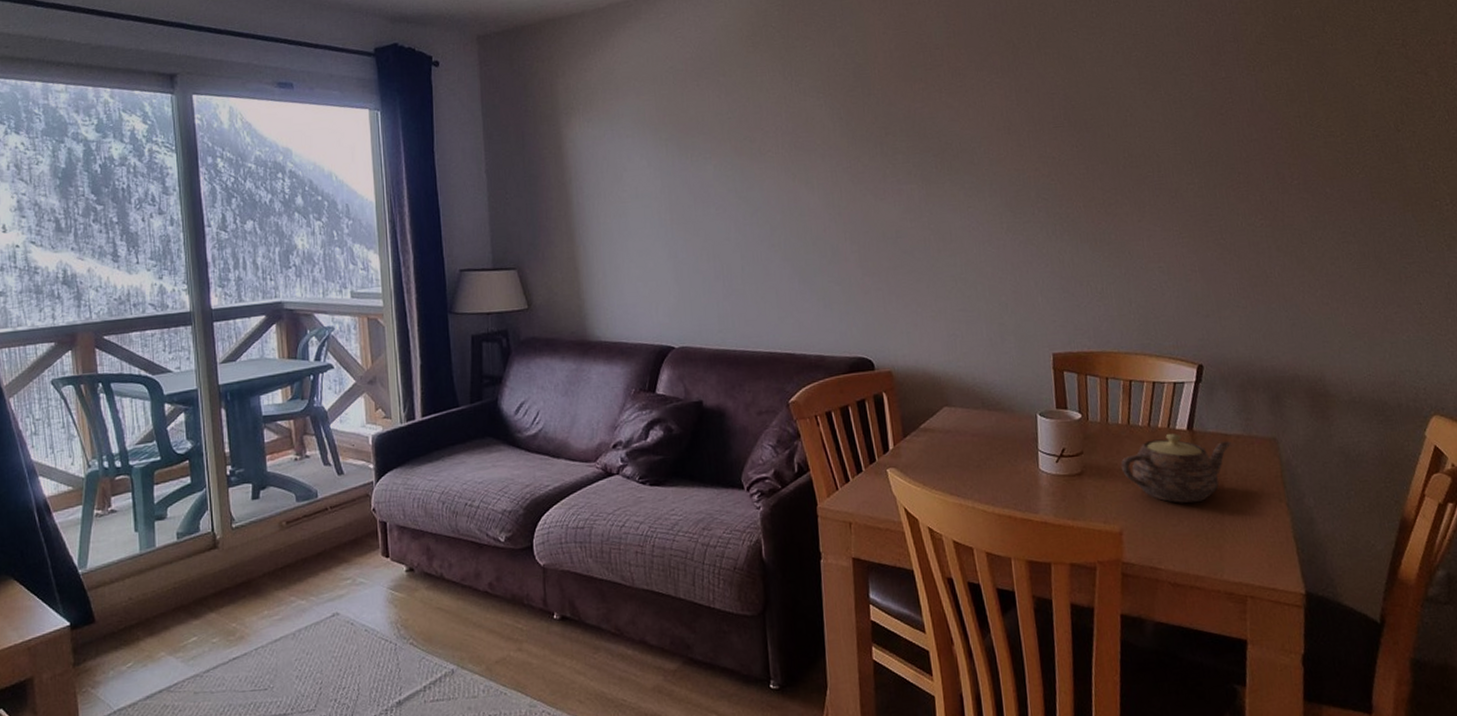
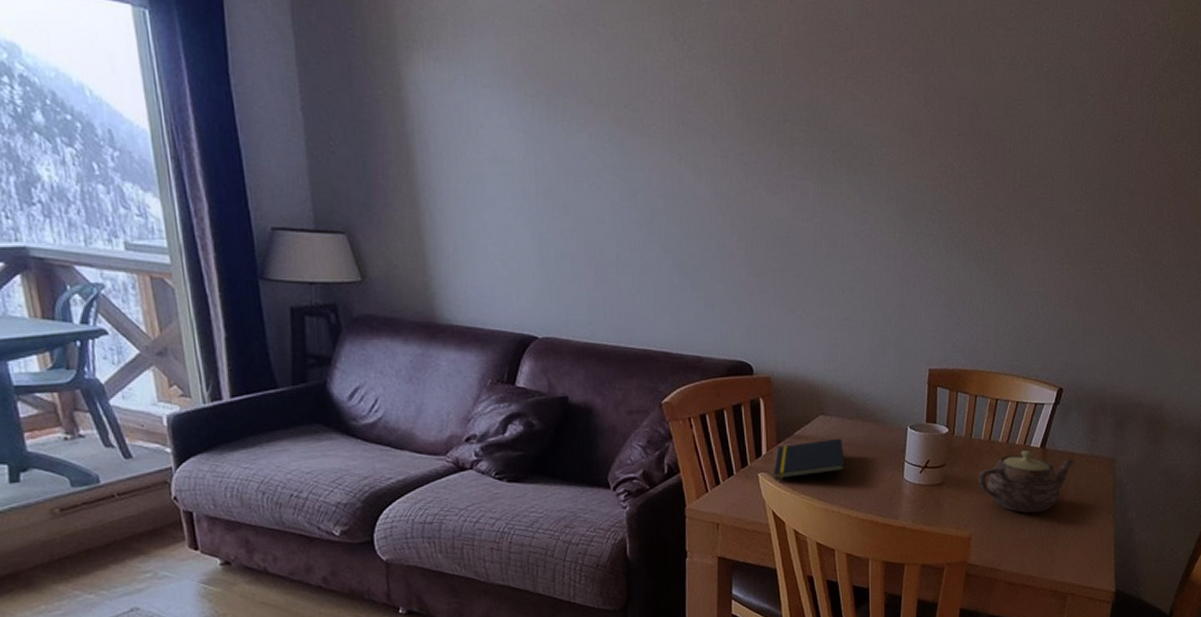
notepad: none [902,429,976,475] -> present [774,438,845,480]

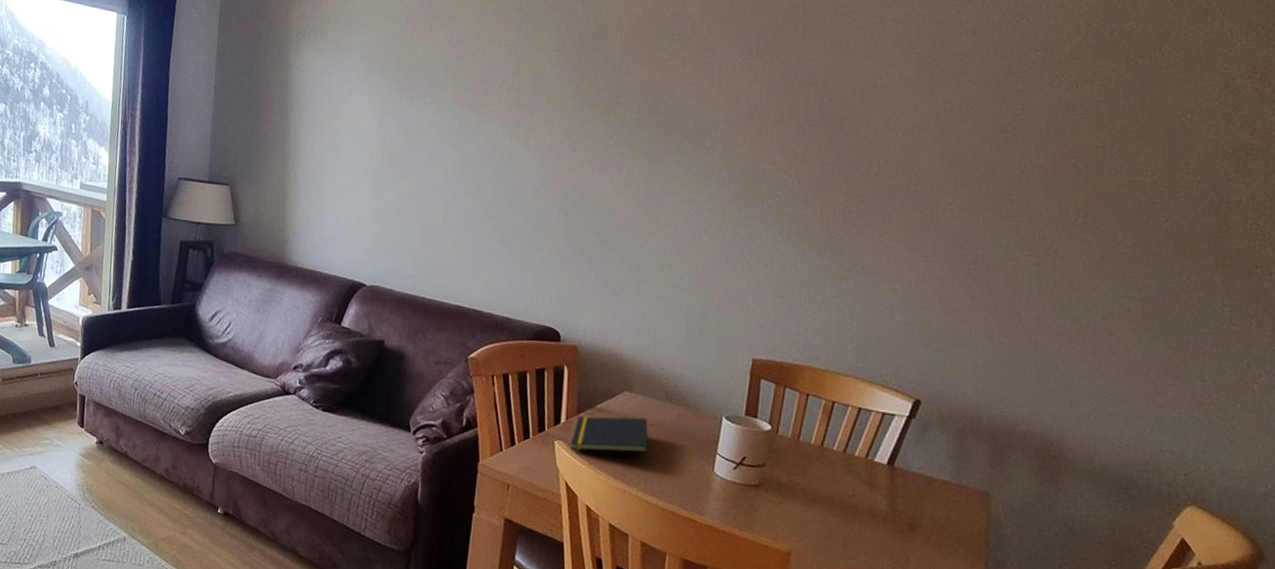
teapot: present [977,450,1076,514] -> none [803,465,935,541]

